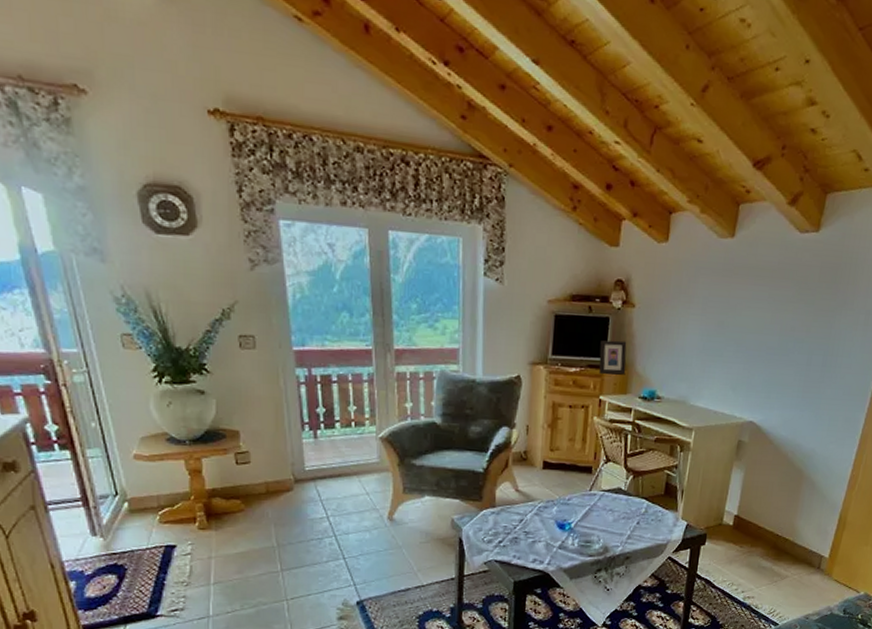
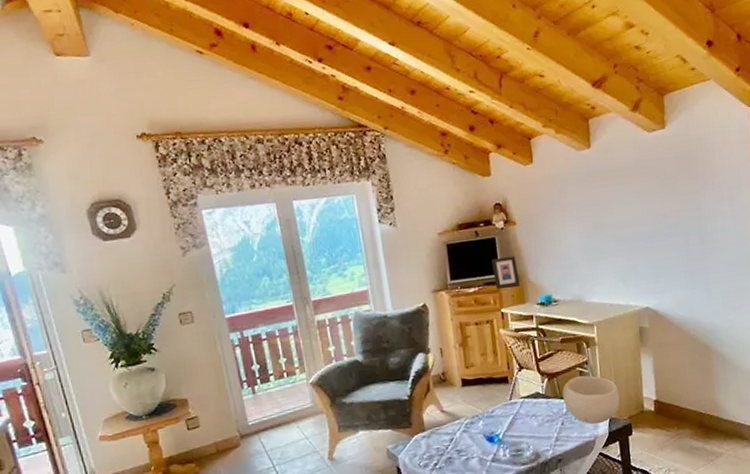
bowl: none [644,478,702,529] -> present [562,375,620,424]

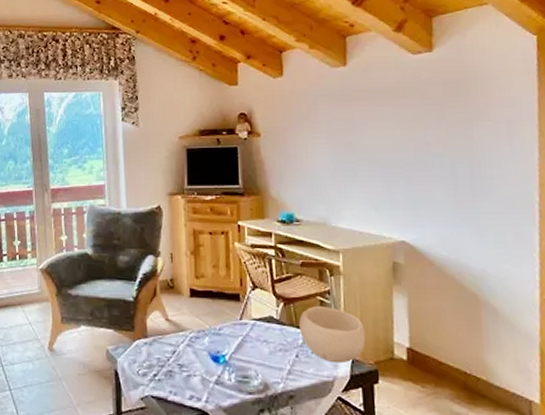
picture frame: present [492,255,520,289] -> none [232,168,260,200]

